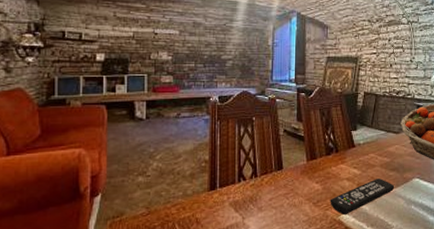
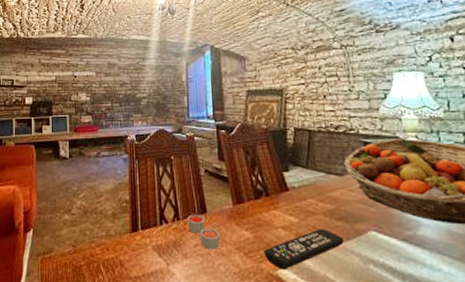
candle: none [264,171,293,202] -> present [187,214,220,250]

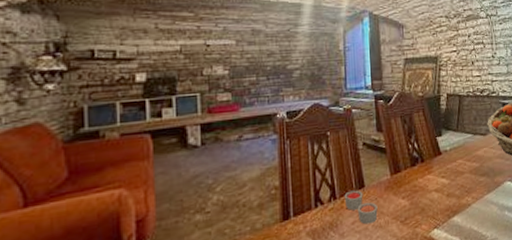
remote control: present [263,229,345,269] -> none [418,186,486,230]

